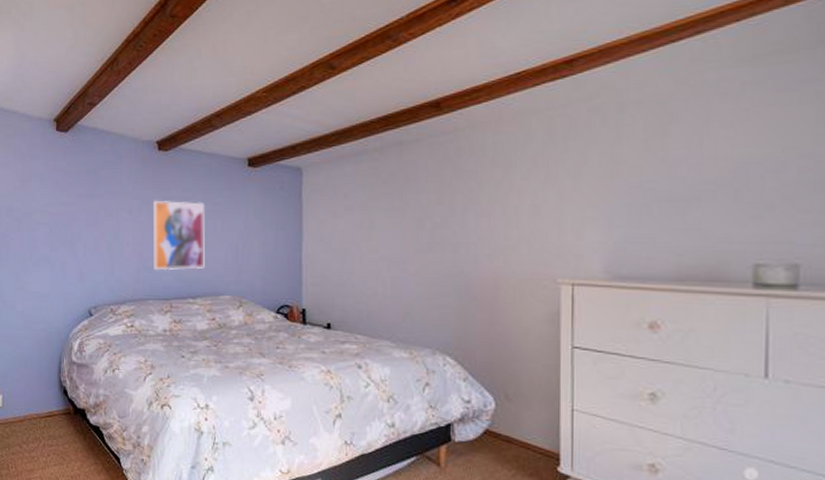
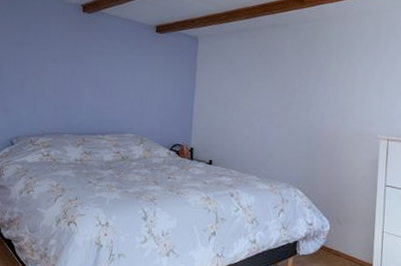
wall art: present [153,200,205,271] -> none [71,52,118,112]

